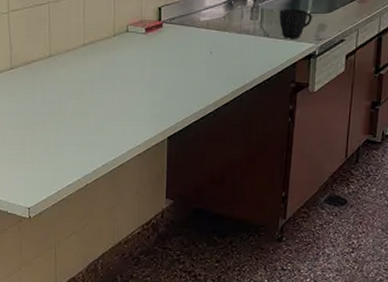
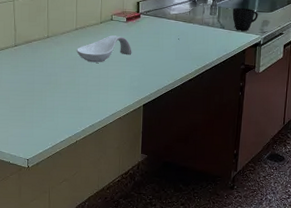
spoon rest: none [85,51,153,86] -> present [77,35,132,63]

